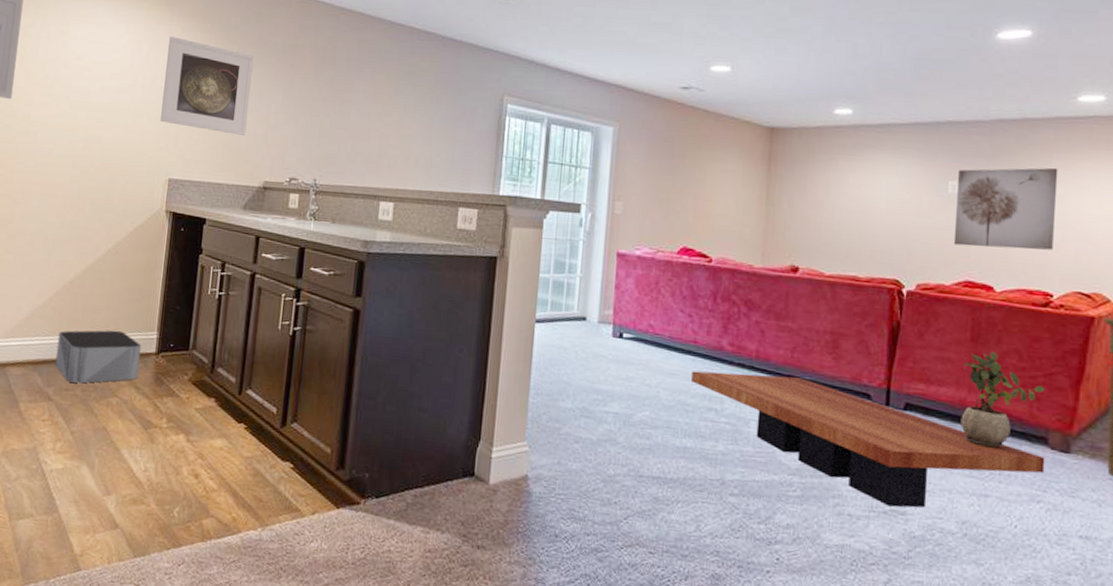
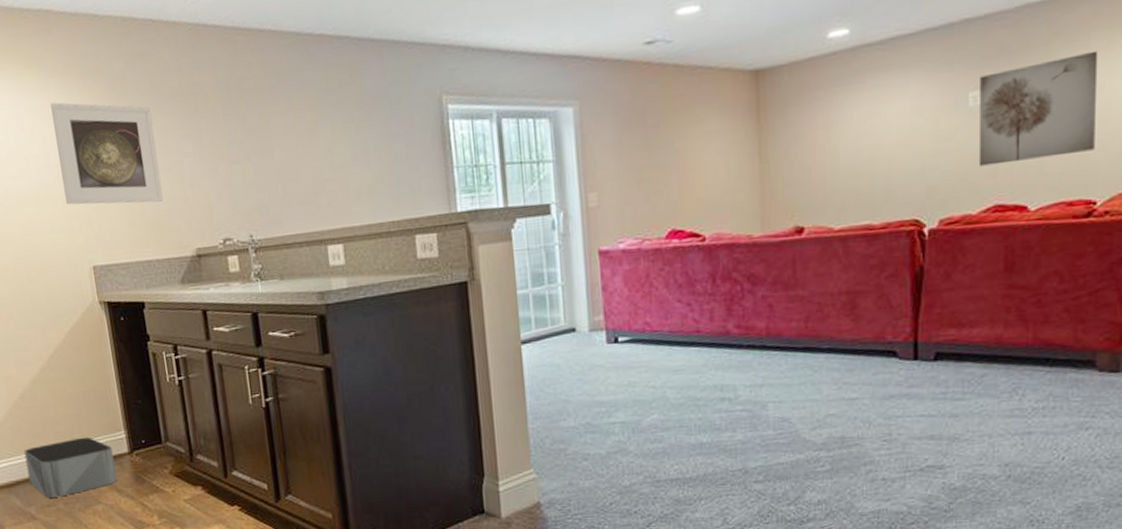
coffee table: present [691,370,1045,508] -> none [698,348,1093,463]
potted plant: present [960,351,1046,448] -> none [997,278,1091,383]

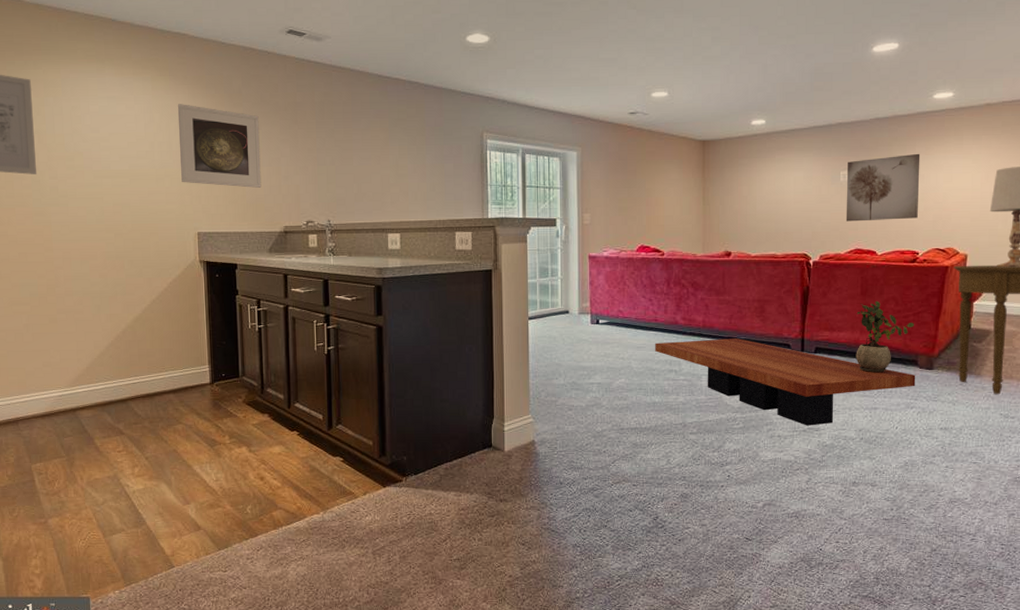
storage bin: present [24,437,117,498] -> none [119,368,198,417]
coffee table: none [698,348,1093,463] -> present [655,338,916,426]
potted plant: none [997,278,1091,383] -> present [855,300,915,373]

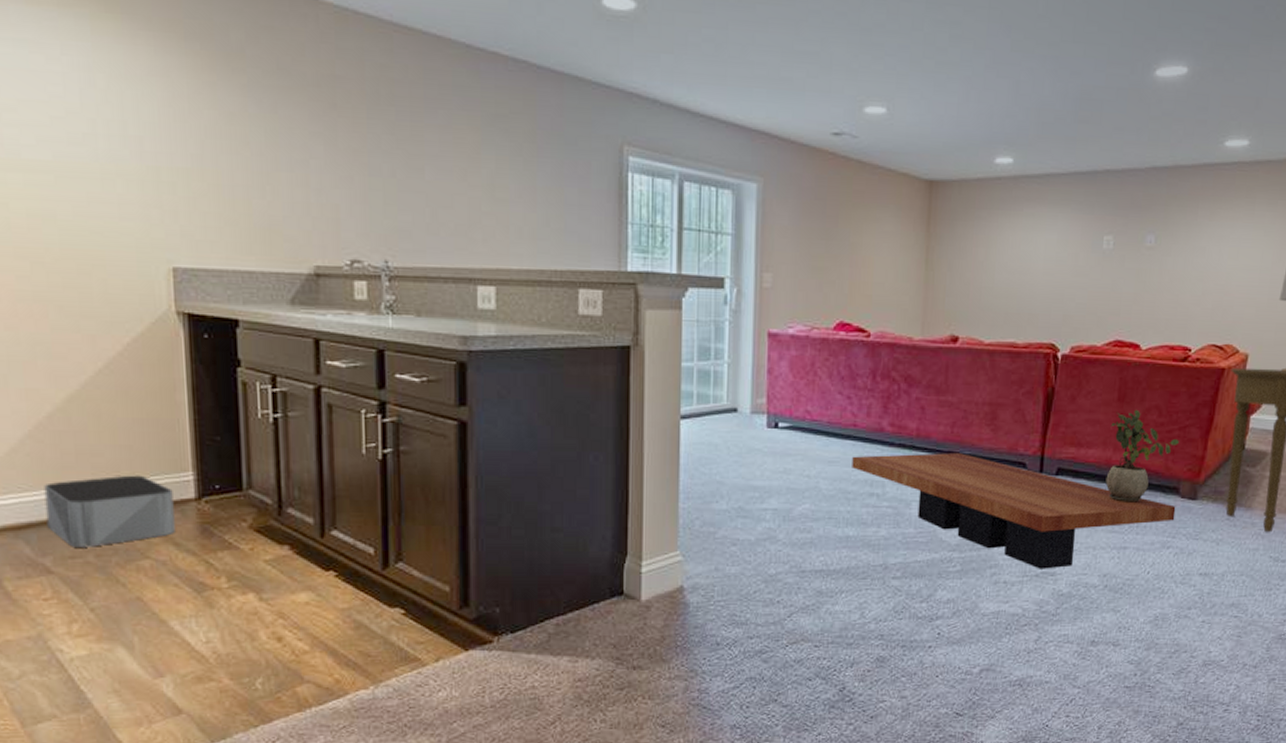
storage bin: none [119,368,198,417] -> present [44,475,175,547]
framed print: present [177,104,262,188] -> none [135,61,278,204]
wall art: present [845,153,920,222] -> none [1106,218,1203,305]

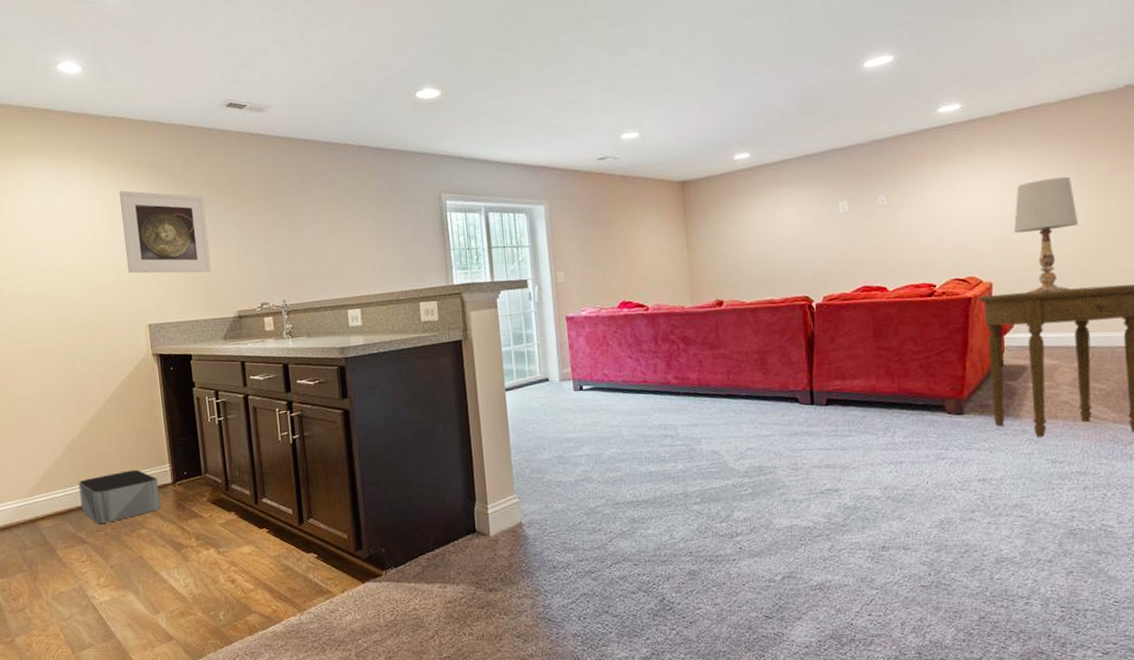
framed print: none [135,61,278,204] -> present [118,190,211,274]
coffee table: present [852,453,1176,569] -> none [646,395,945,487]
potted plant: present [1105,409,1180,502] -> none [870,342,938,423]

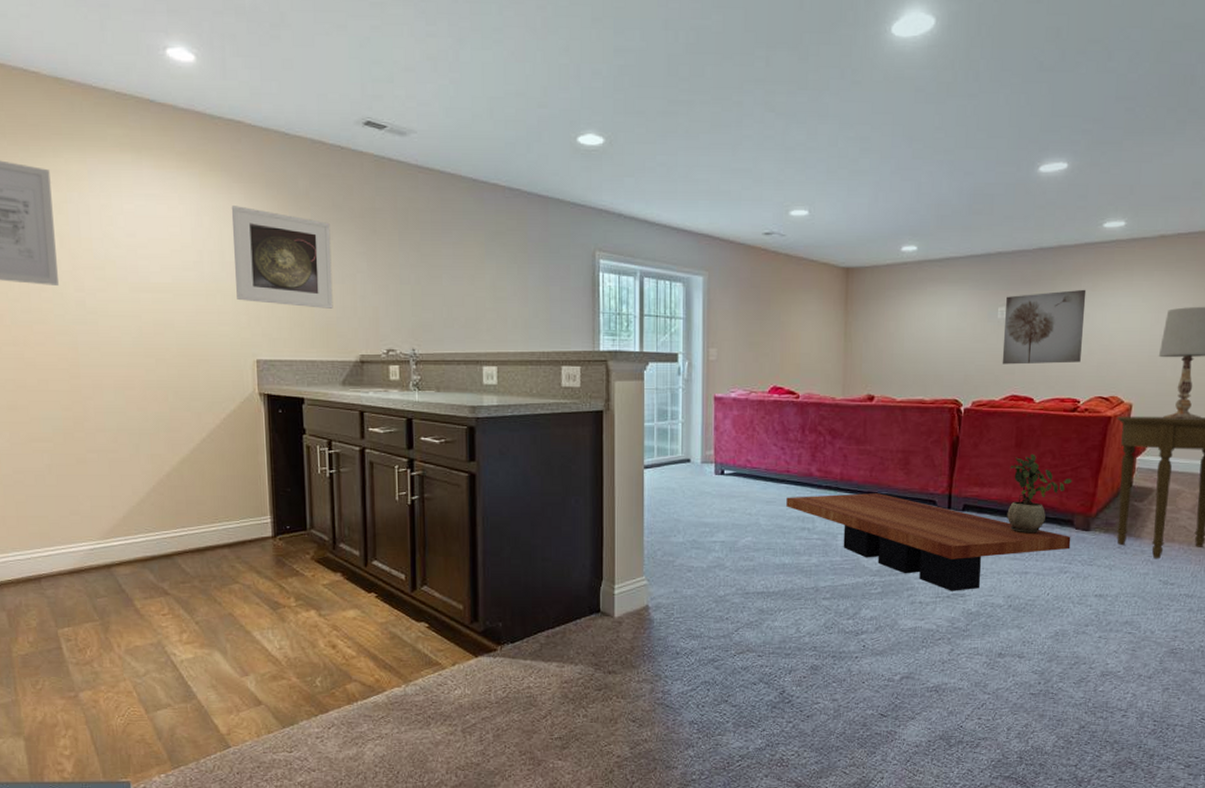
storage bin: present [78,469,161,524] -> none [163,519,257,575]
coffee table: none [646,395,945,487] -> present [786,493,1071,591]
wall art: none [846,174,931,257] -> present [1002,289,1087,365]
potted plant: none [870,342,938,423] -> present [1007,453,1073,534]

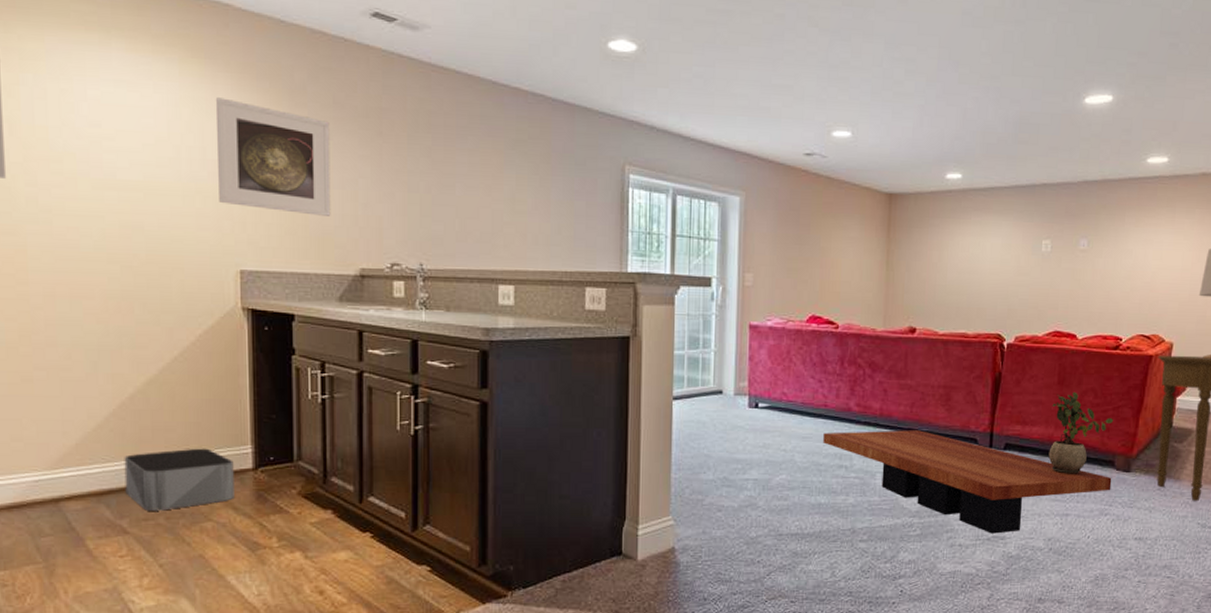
storage bin: none [163,519,257,575] -> present [124,448,234,511]
wall art: present [1002,289,1087,365] -> none [1045,224,1130,300]

